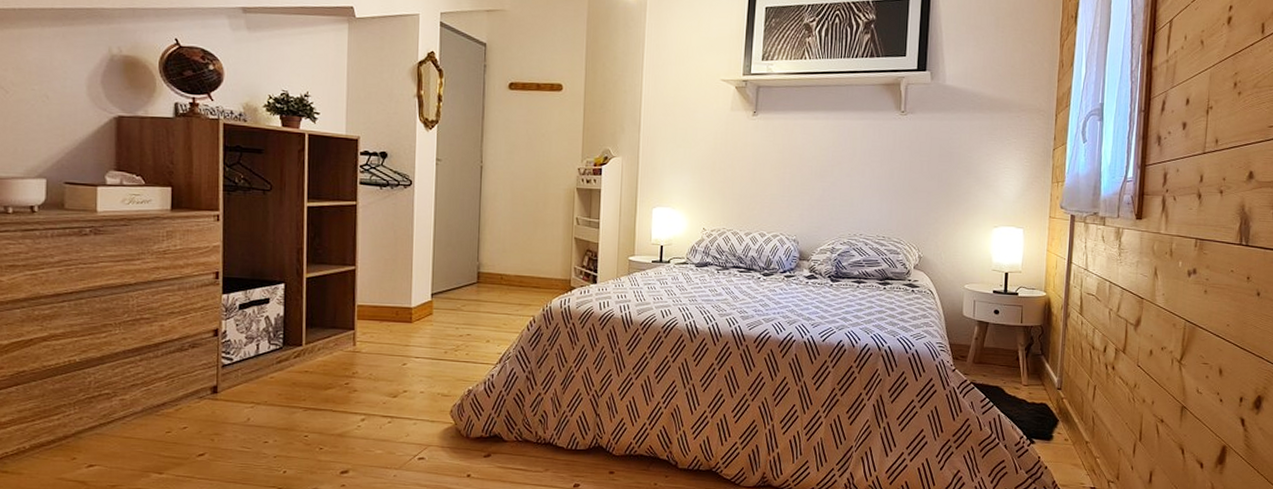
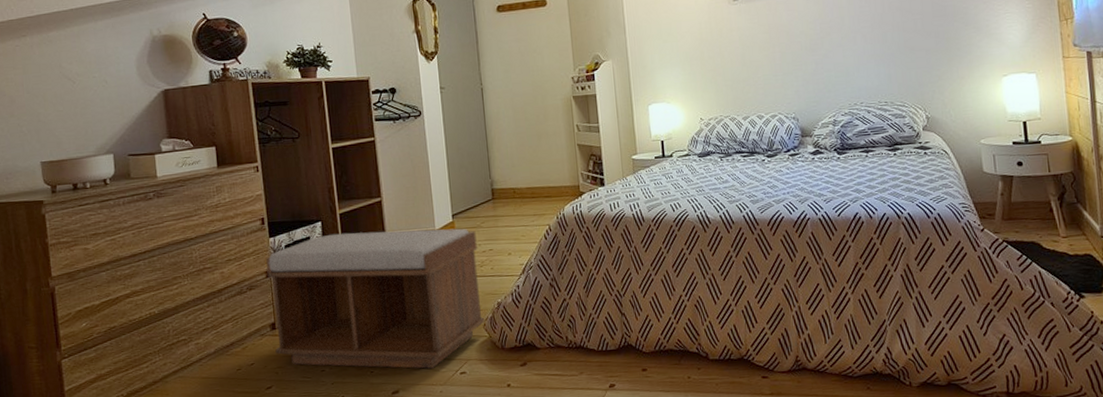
bench: none [214,298,455,451] -> present [266,228,485,369]

